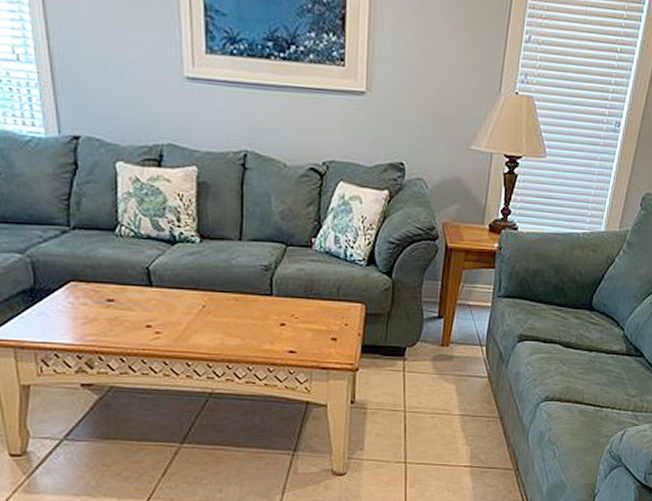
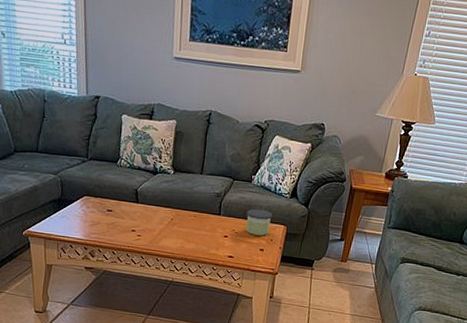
candle: none [308,283,344,320] -> present [245,208,272,236]

